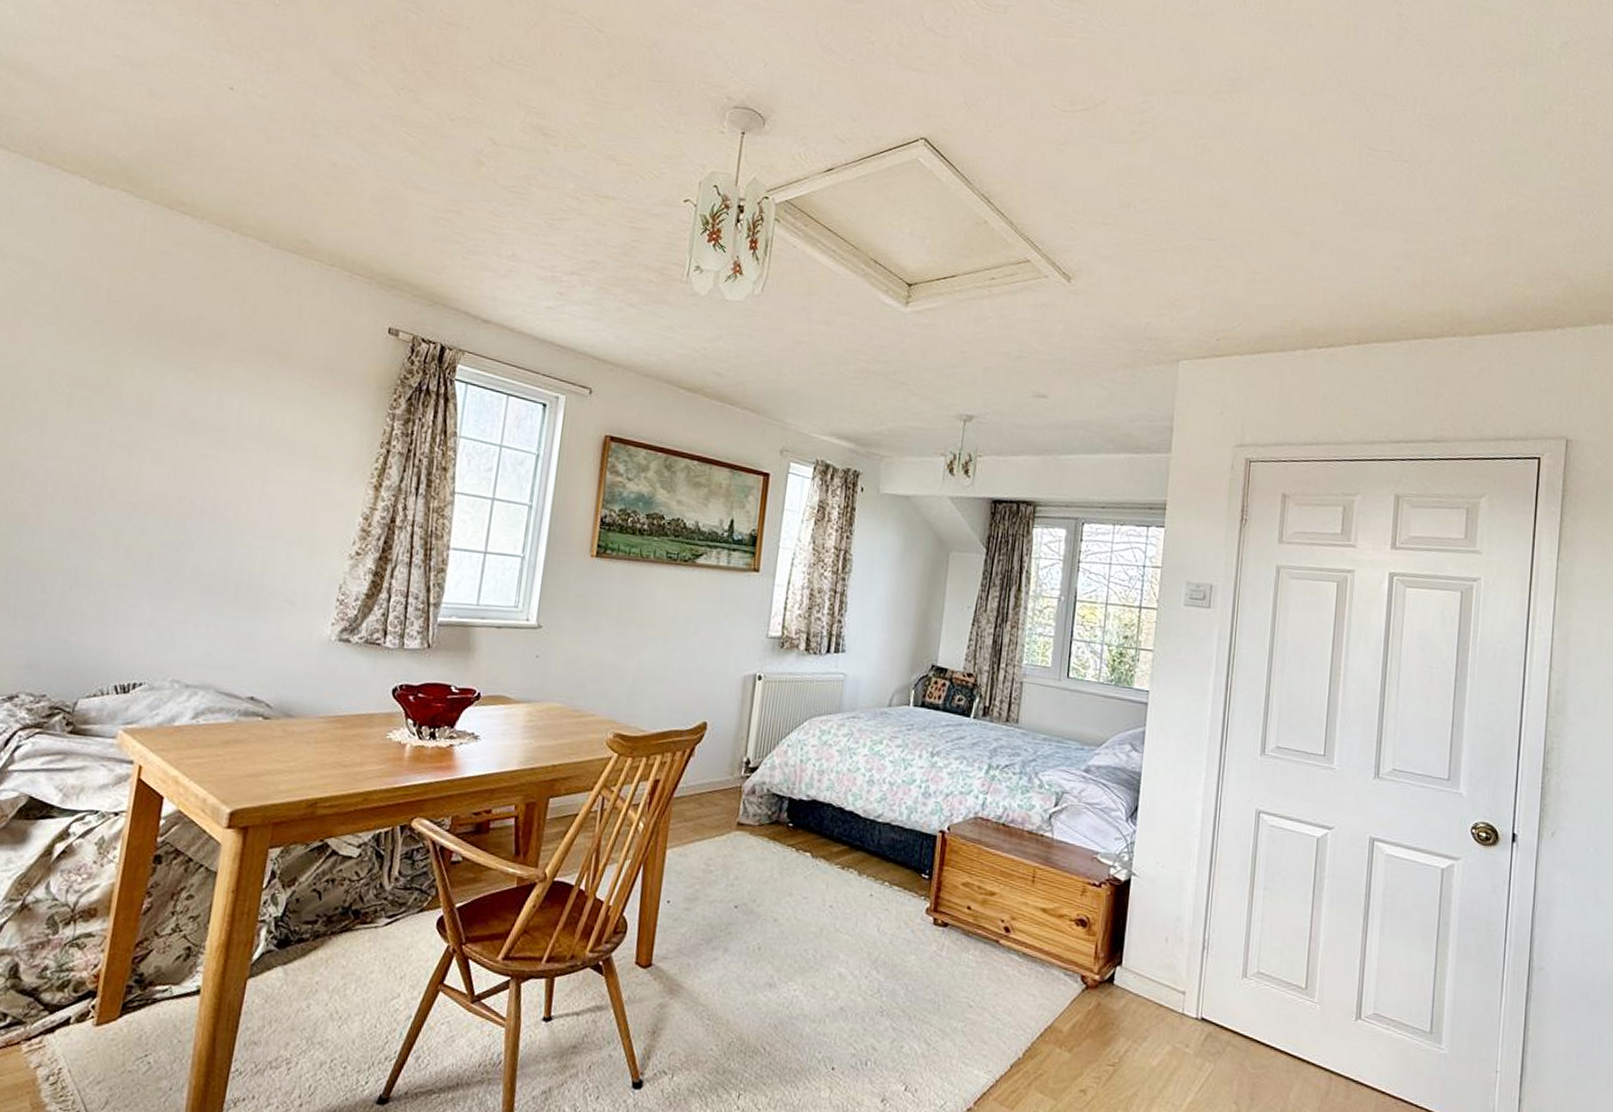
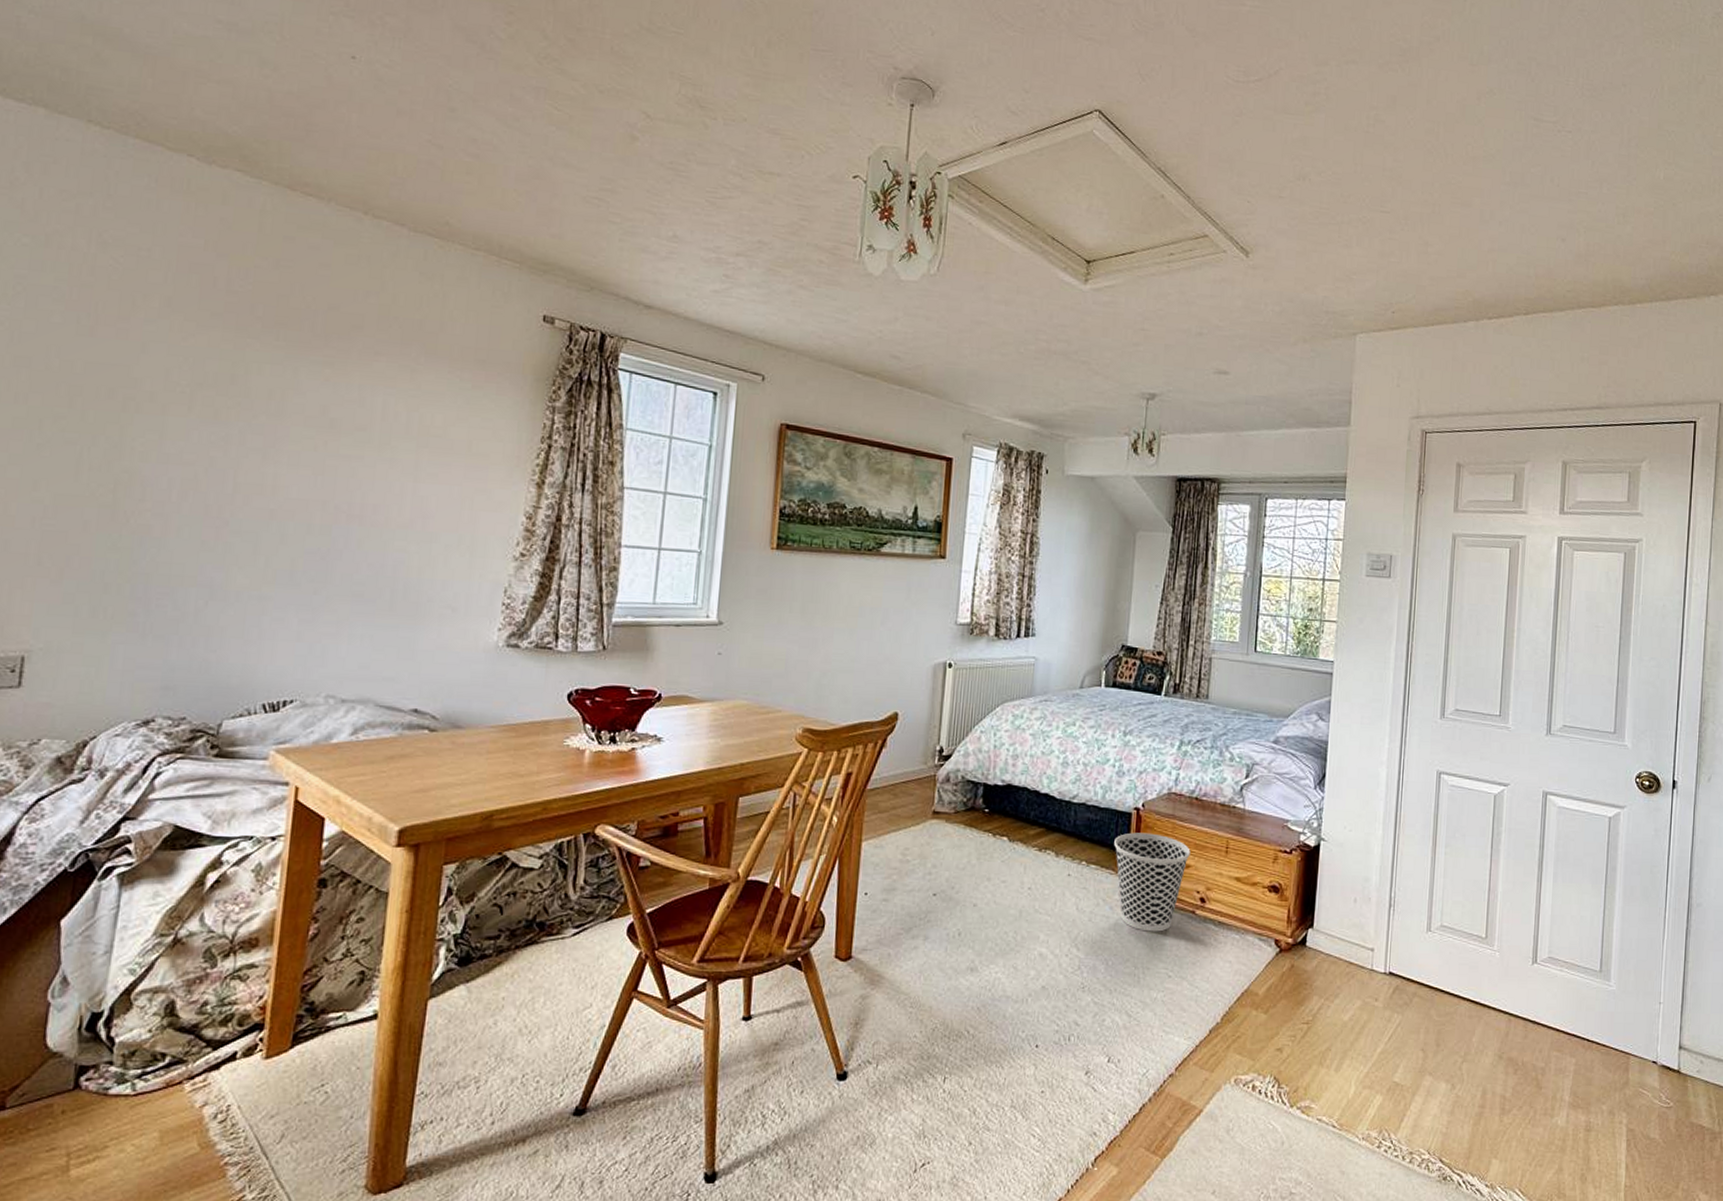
wastebasket: none [918,855,996,960] -> present [1114,832,1191,932]

